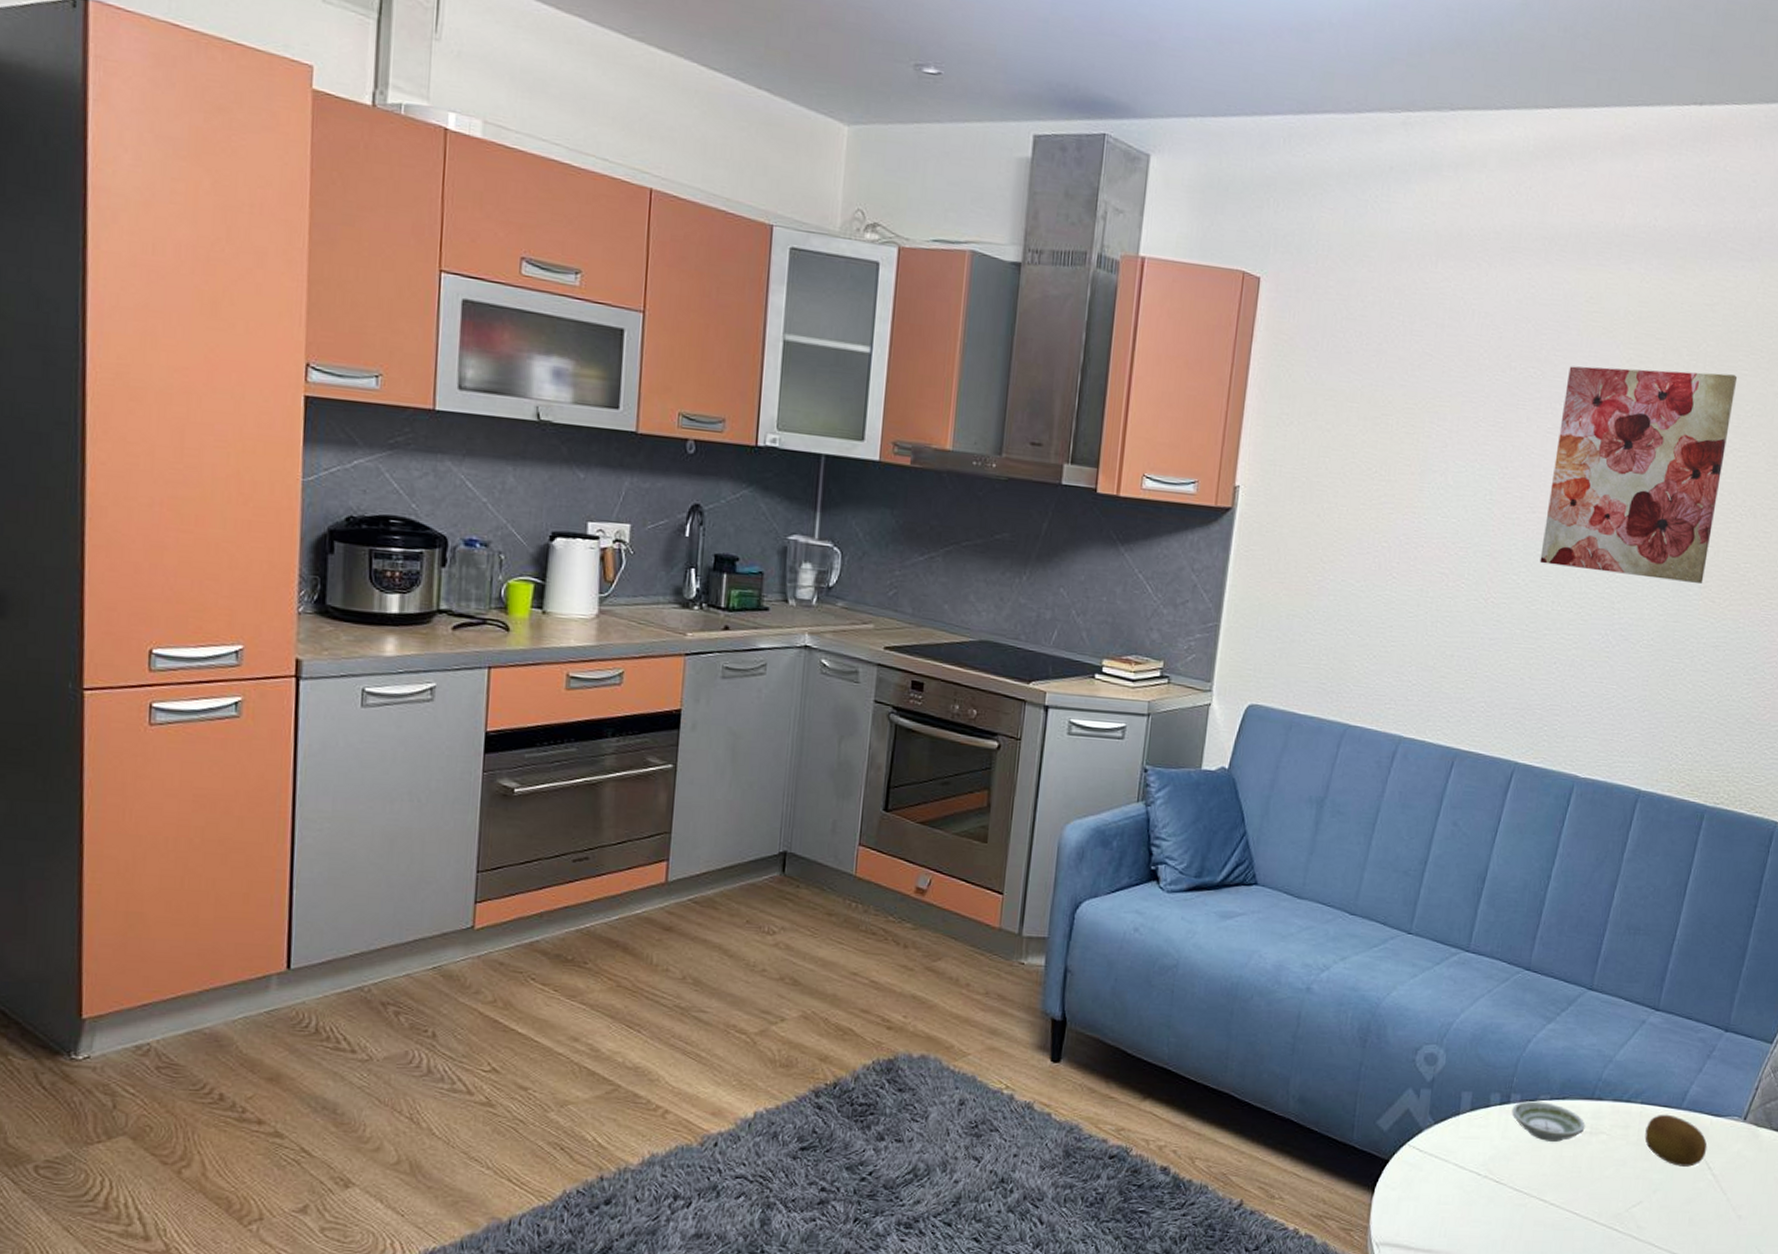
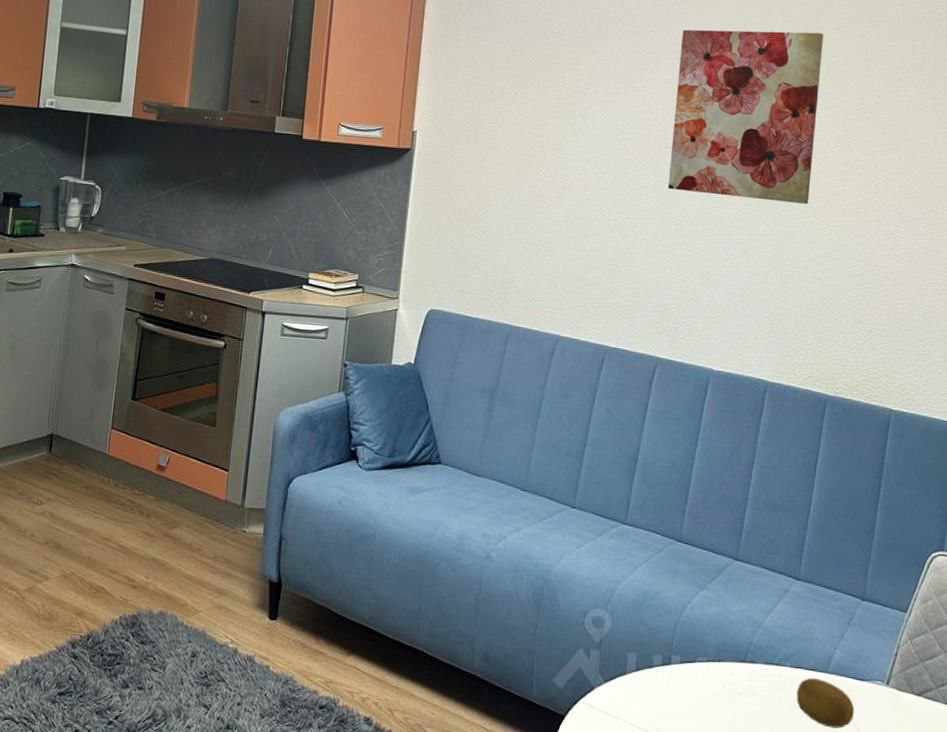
saucer: present [1512,1101,1585,1142] -> none [673,662,741,702]

